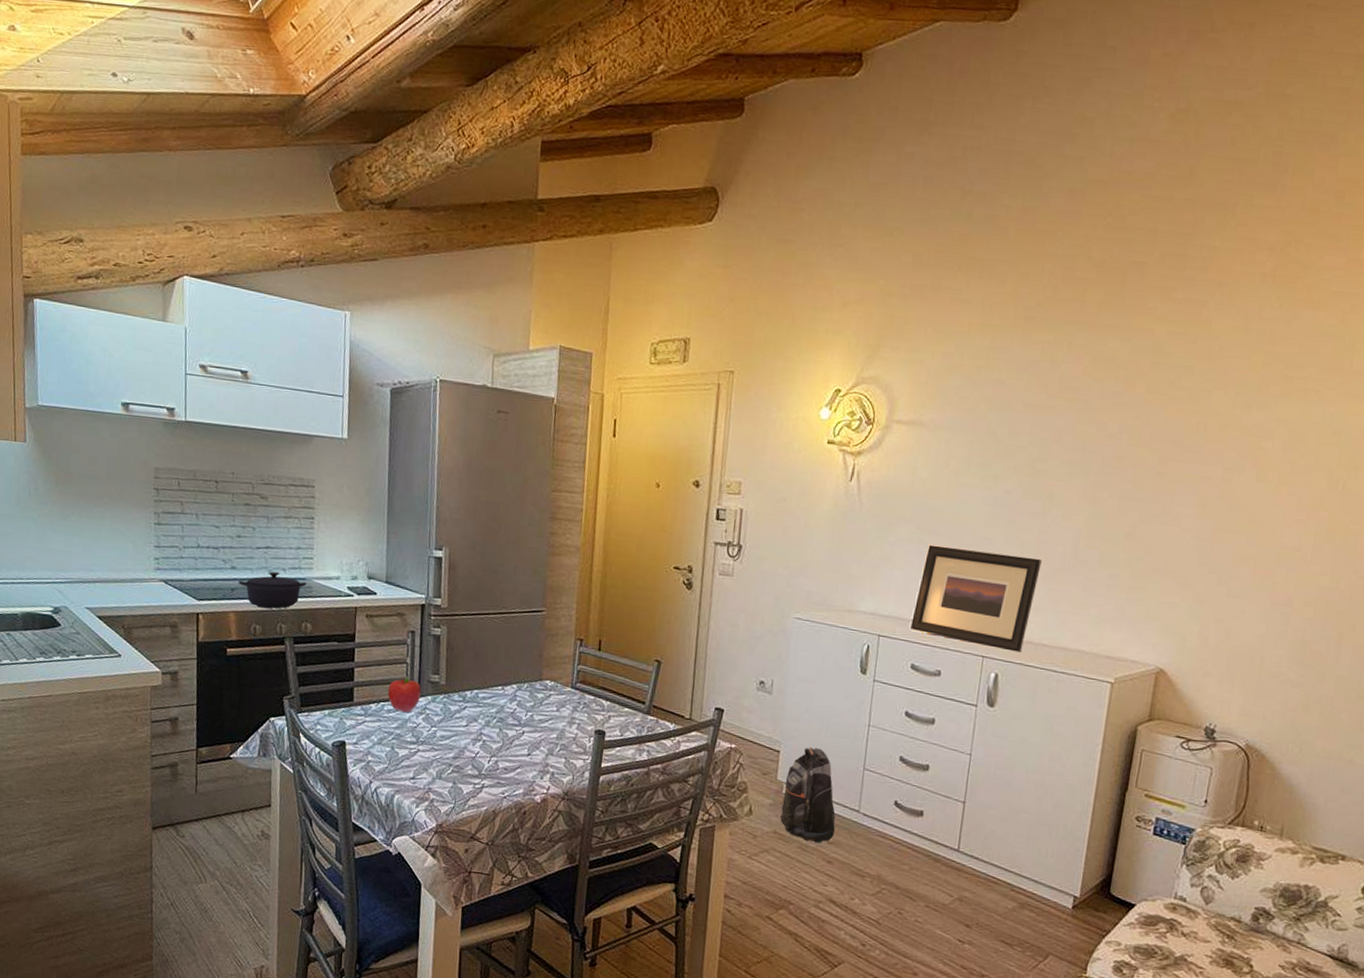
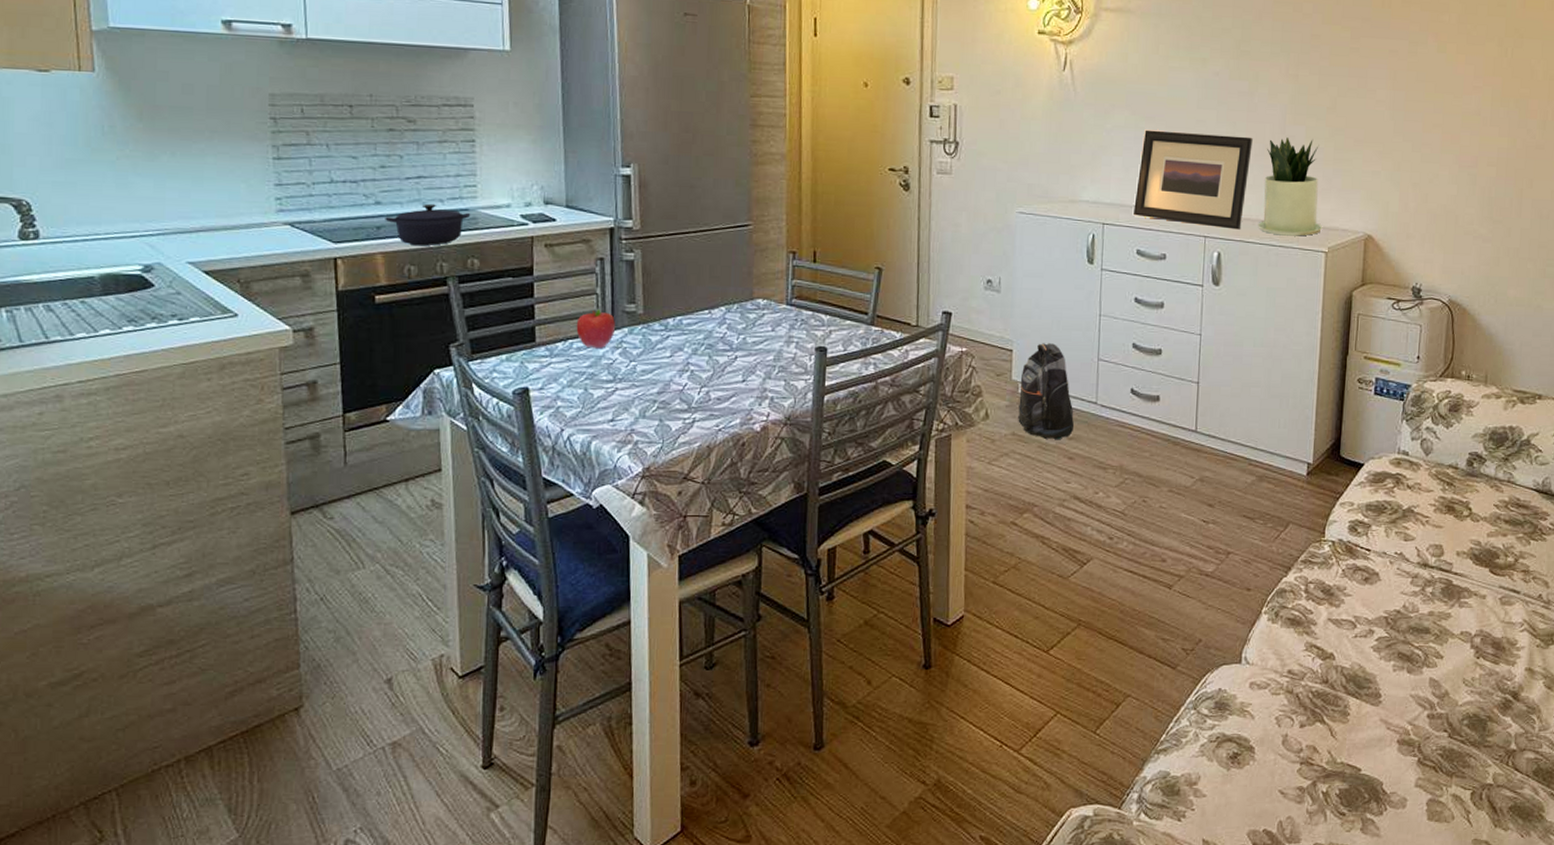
planter: none [1040,562,1114,665] -> present [1258,138,1323,236]

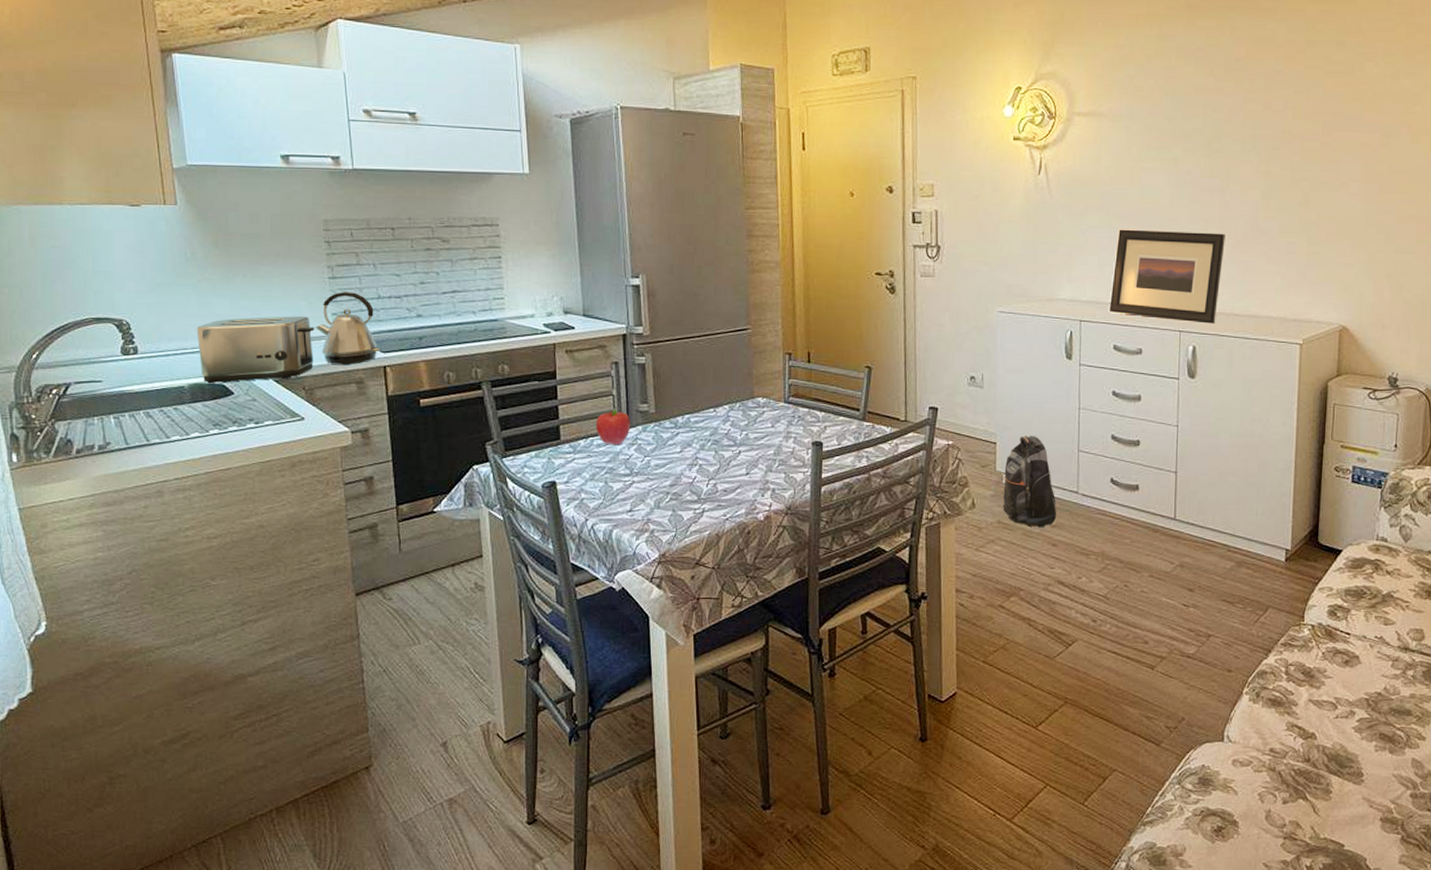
toaster: none [111,200,254,273] -> present [196,316,314,383]
kettle: none [255,174,333,256] -> present [316,292,382,366]
cooking pot: present [385,203,471,246] -> none [426,315,500,354]
planter: present [1258,138,1323,236] -> none [1232,233,1297,329]

